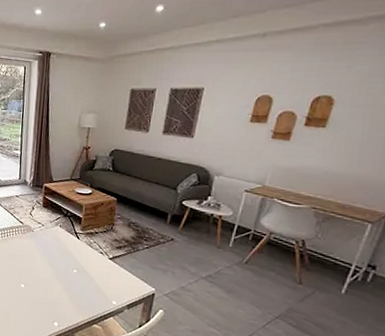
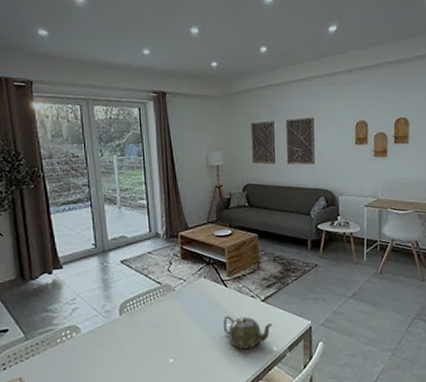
teapot: none [69,263,116,296] -> present [223,315,273,350]

